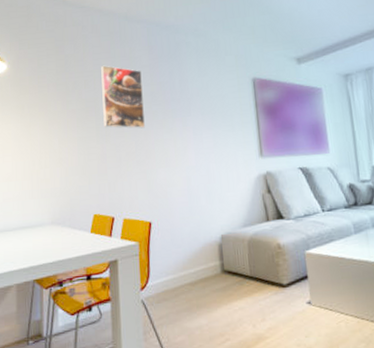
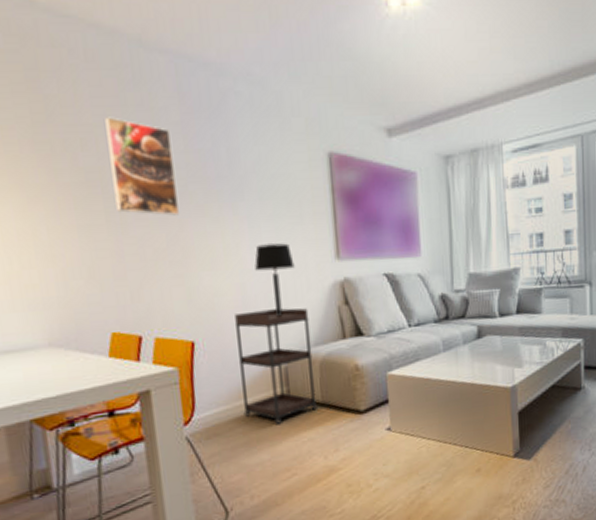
shelving unit: none [182,196,247,293] -> present [235,308,319,424]
table lamp: none [197,145,228,203] -> present [254,243,295,317]

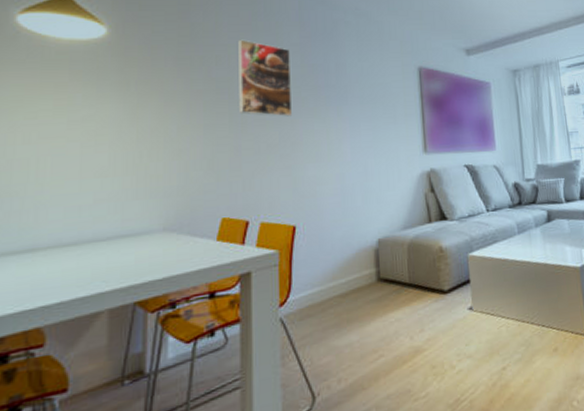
shelving unit: present [235,308,319,424] -> none [334,195,406,305]
table lamp: present [254,243,295,317] -> none [354,139,388,203]

